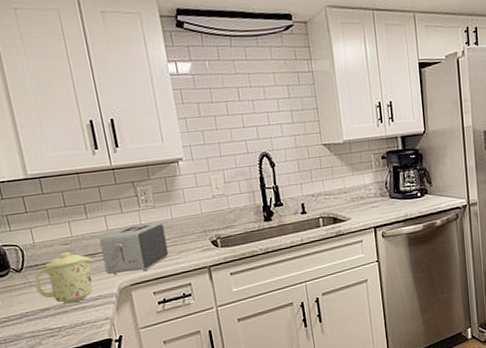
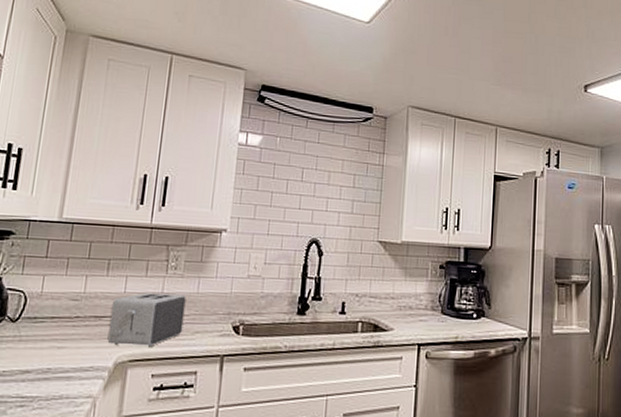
mug: present [34,251,94,304] -> none [24,308,98,370]

